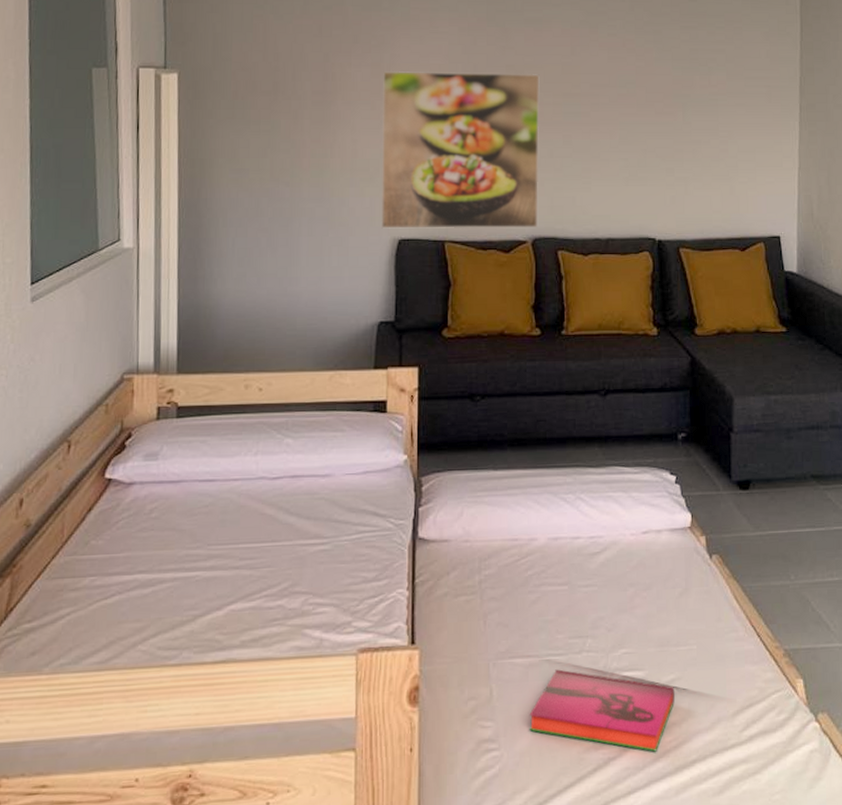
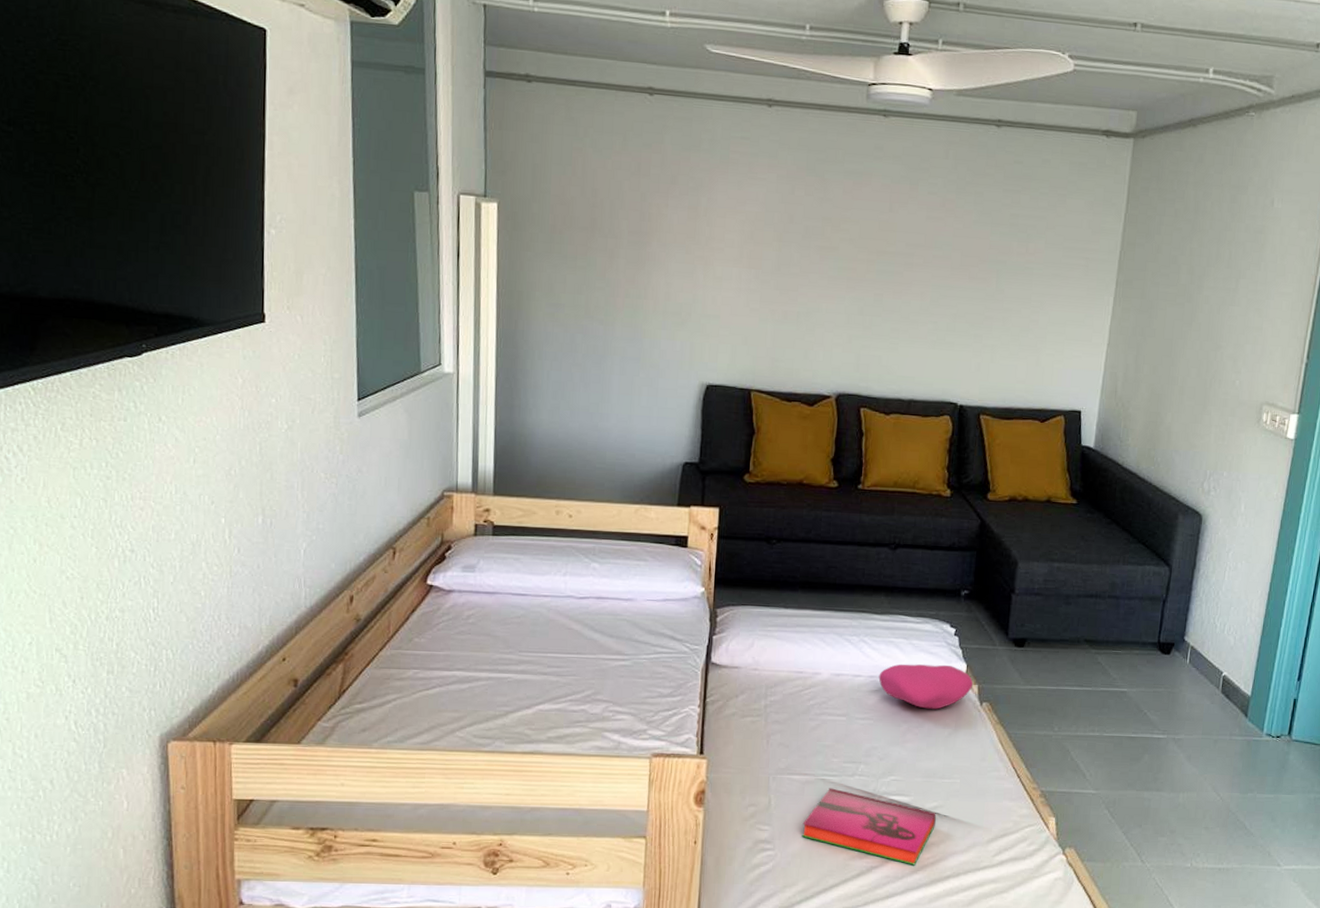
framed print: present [380,70,540,229] -> none [690,214,856,383]
cushion: none [599,516,701,568] -> present [878,664,974,709]

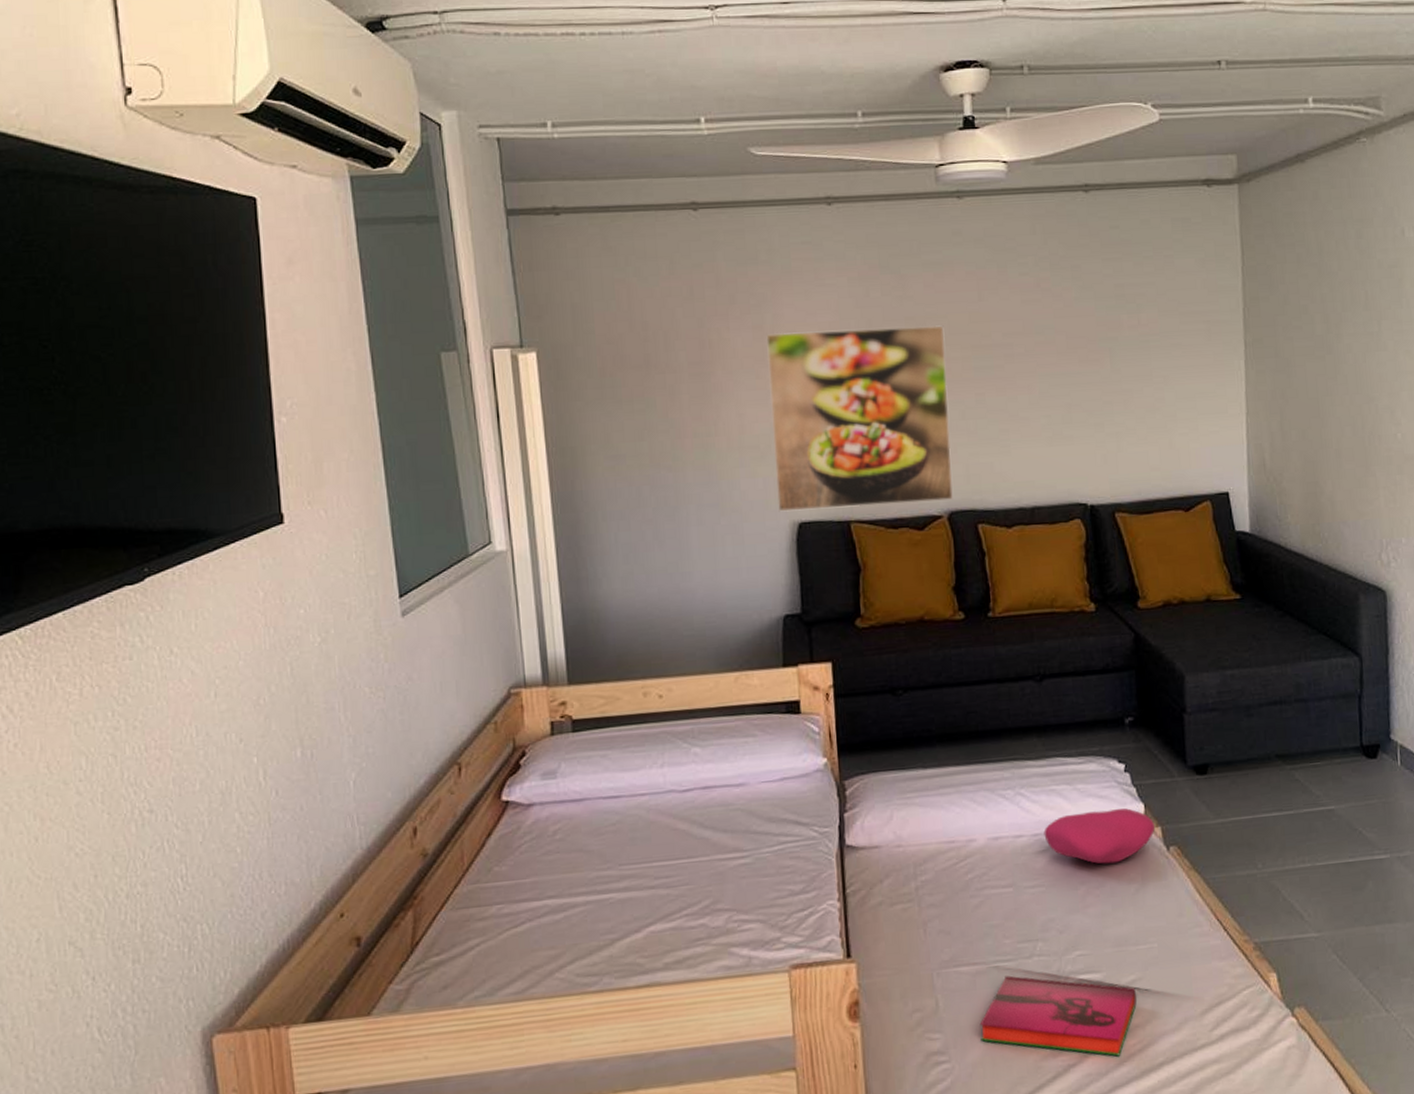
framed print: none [690,214,856,383] -> present [765,325,953,512]

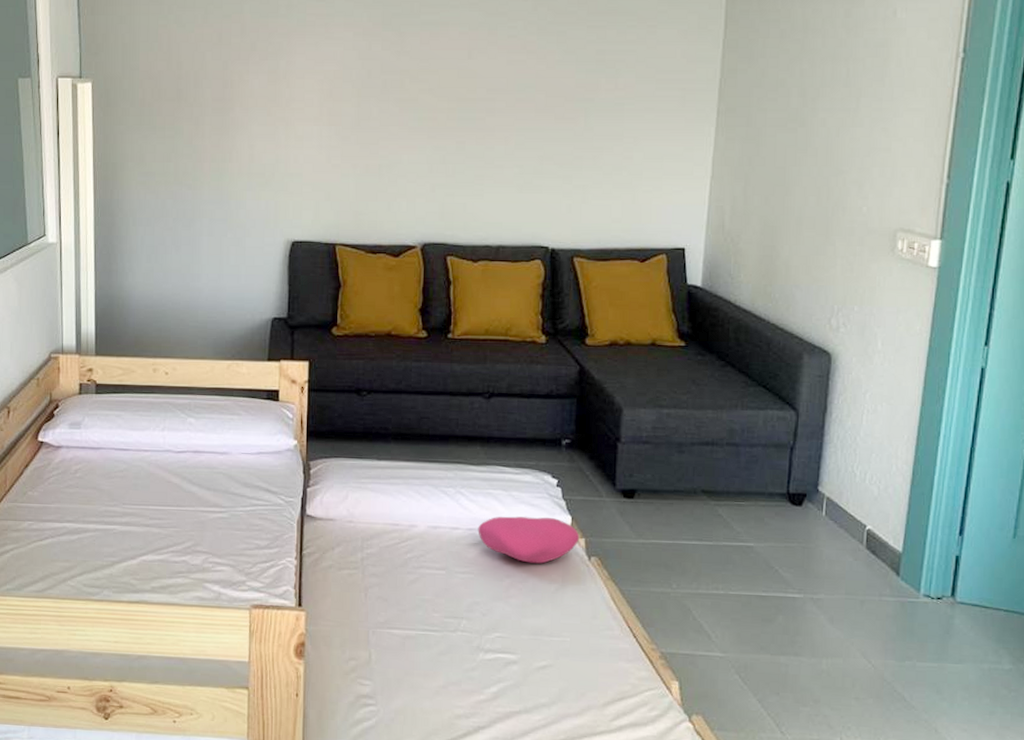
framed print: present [765,325,953,512] -> none [275,77,435,234]
hardback book: present [979,975,1137,1056] -> none [404,643,546,727]

